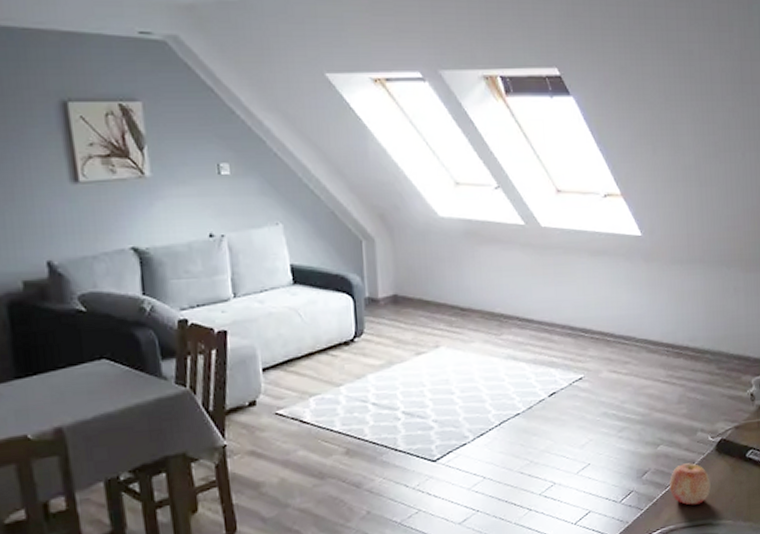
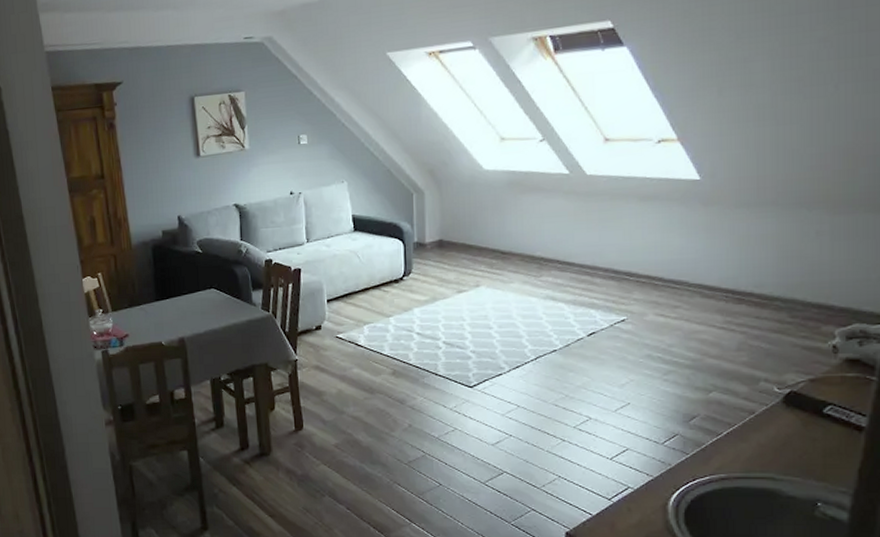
apple: present [669,463,711,506] -> none [722,413,774,456]

